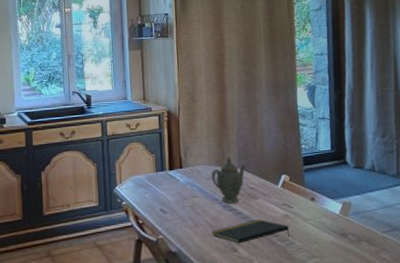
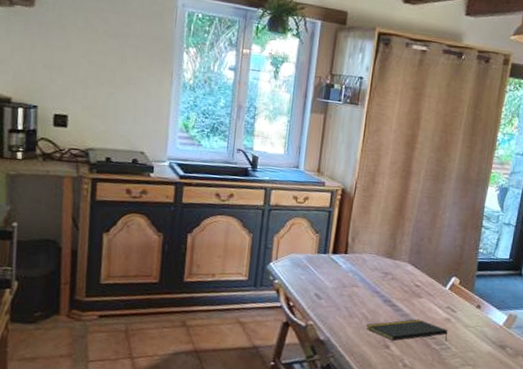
teapot: present [211,156,246,204] -> none [376,249,417,299]

